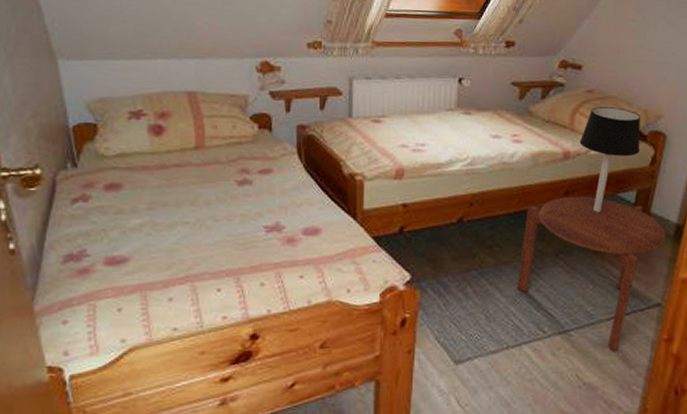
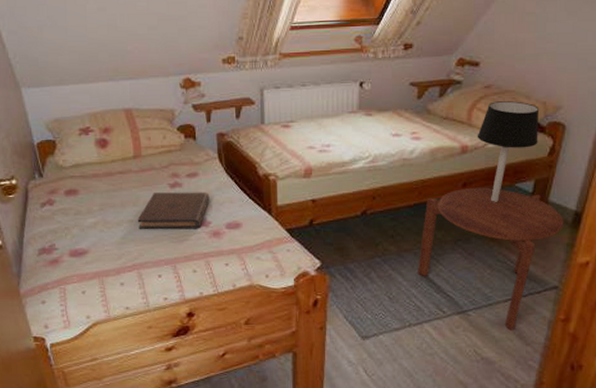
book: none [194,190,285,235] -> present [137,192,210,230]

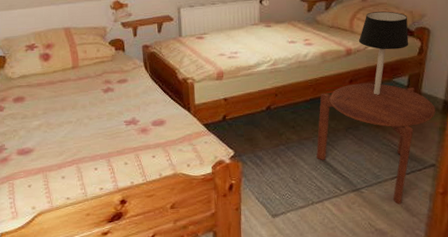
book: present [137,192,210,230] -> none [76,95,138,129]

